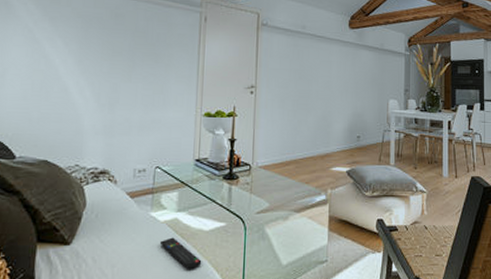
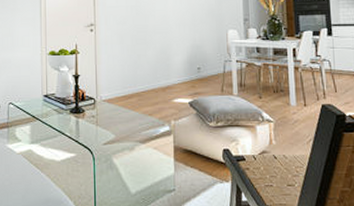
remote control: present [159,237,202,270] -> none [17,167,56,198]

